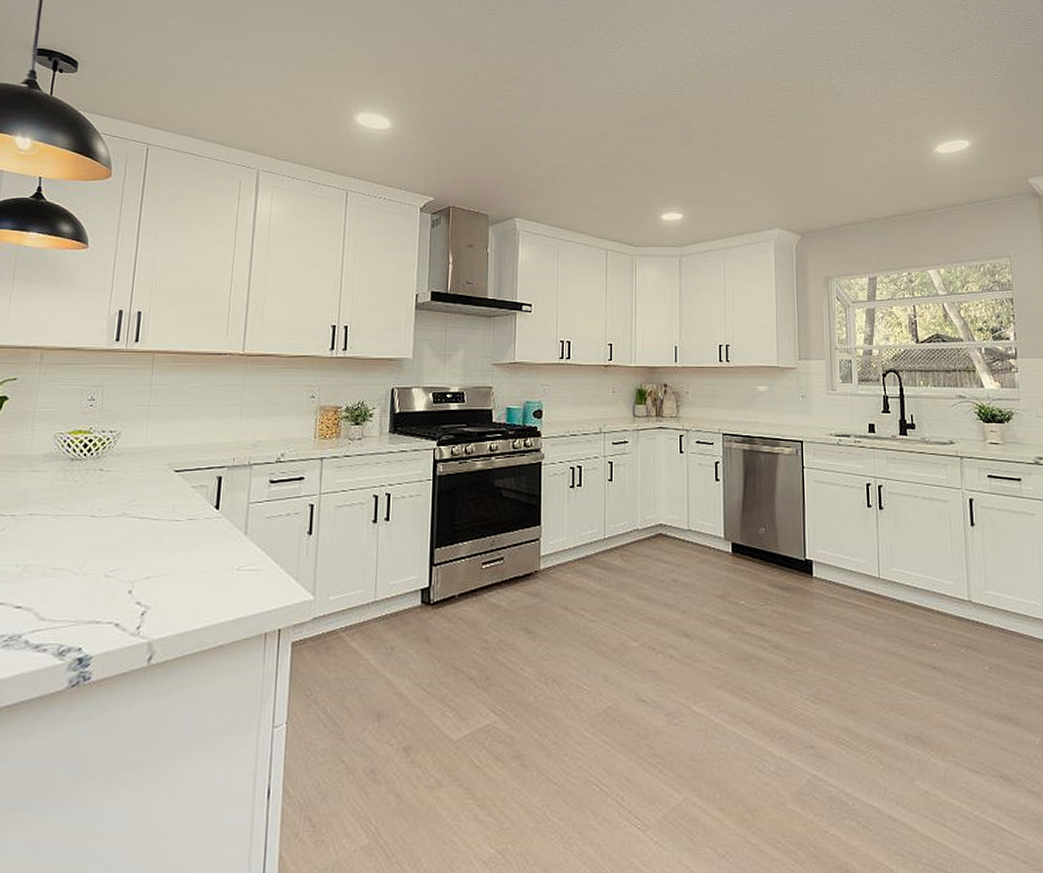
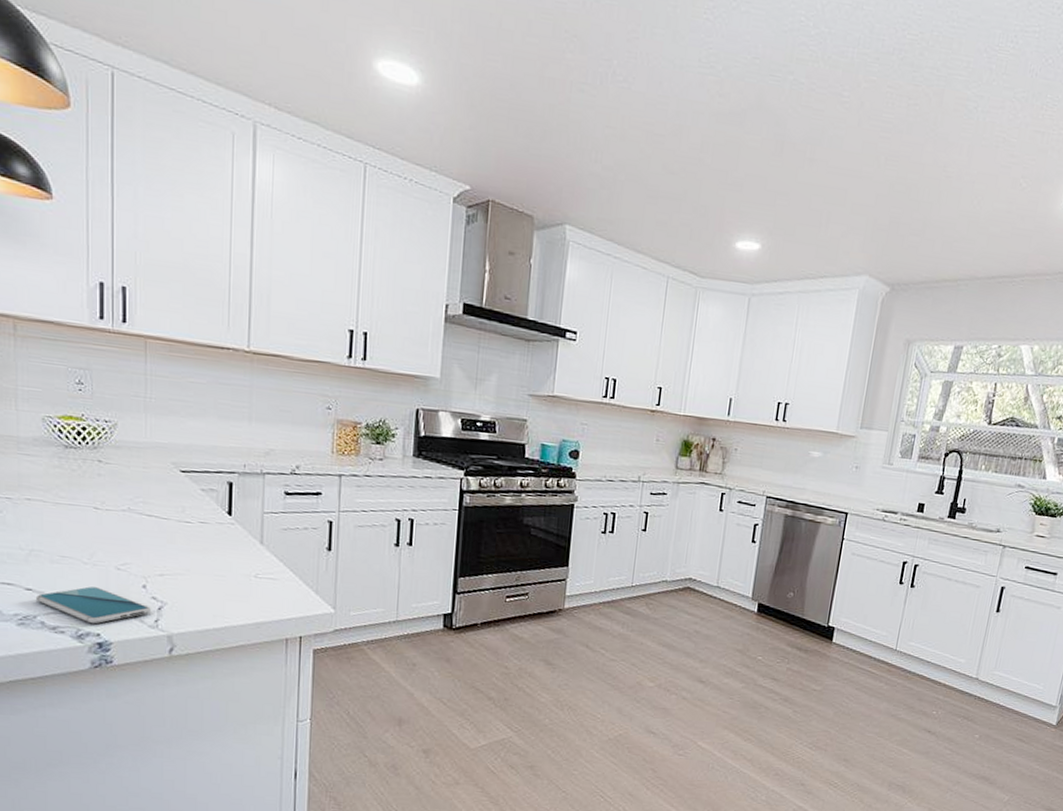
smartphone: none [23,598,134,638] -> present [35,586,151,624]

